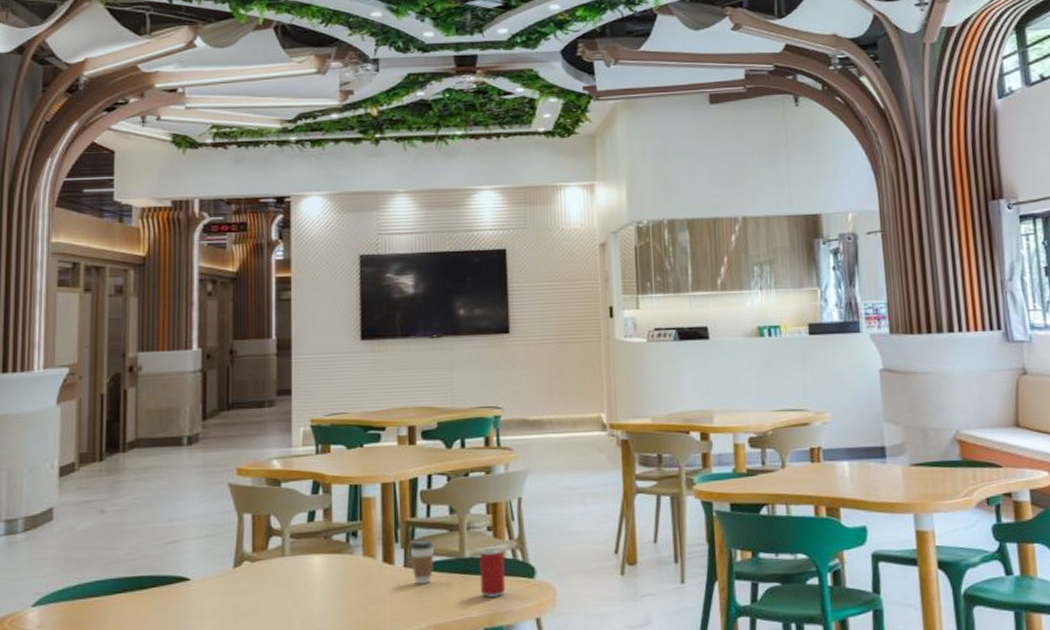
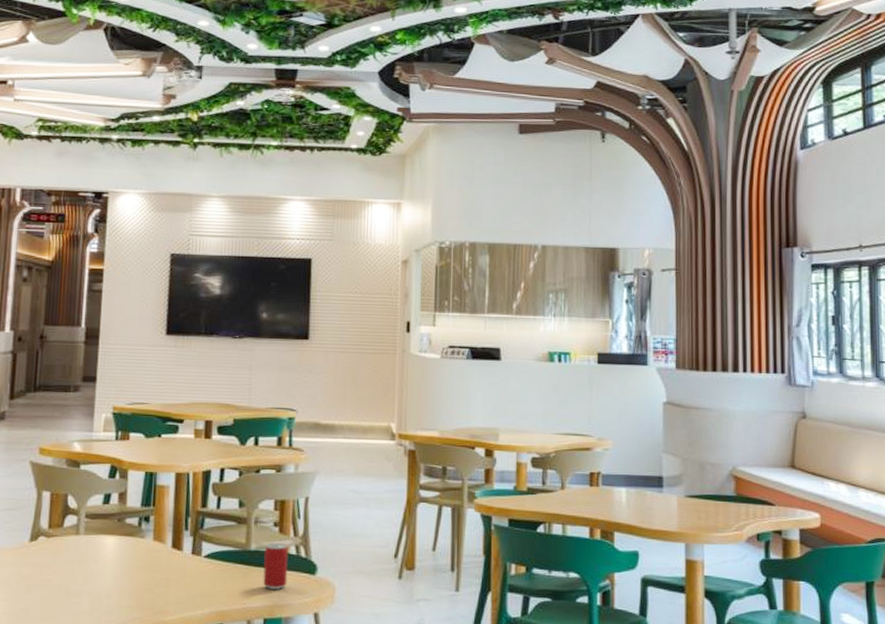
coffee cup: present [410,539,435,584] -> none [198,529,223,571]

